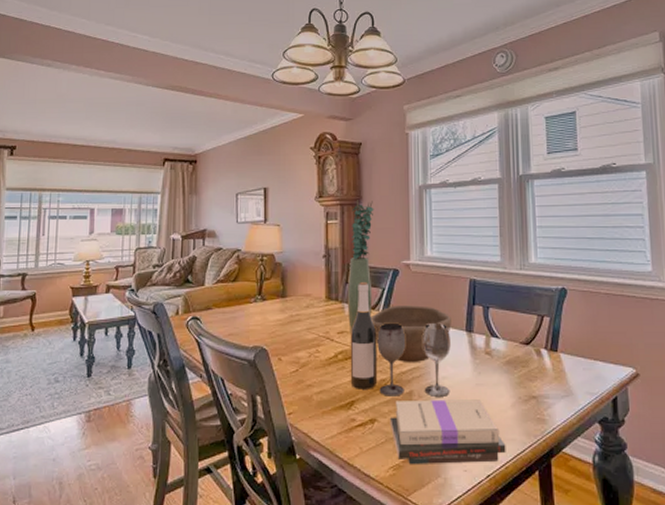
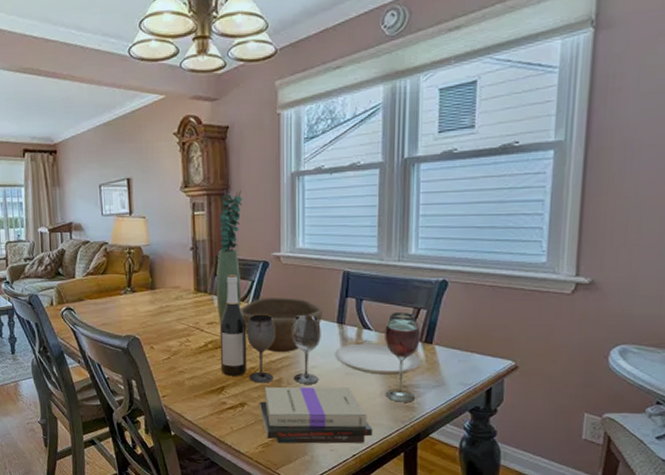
plate: none [465,352,549,385] -> present [335,343,421,375]
wineglass: none [512,319,546,414] -> present [385,311,421,402]

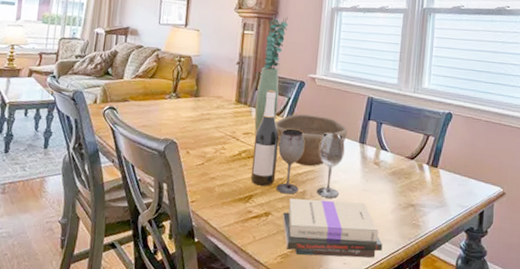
plate: present [335,343,421,375] -> none [355,162,428,194]
wineglass: present [385,311,421,402] -> none [395,136,429,221]

